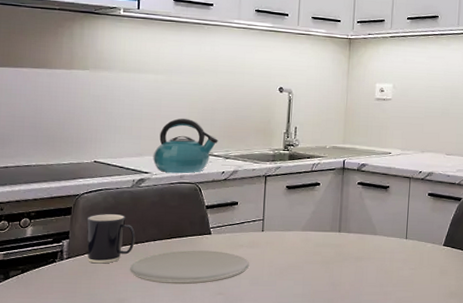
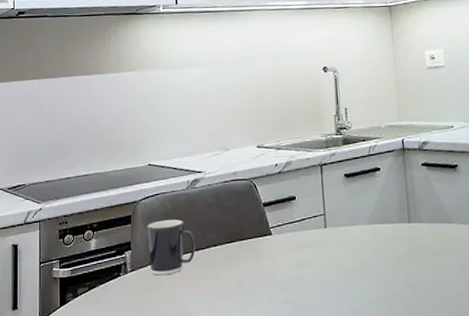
plate: present [130,250,250,285] -> none [193,253,317,295]
kettle: present [152,118,218,173] -> none [204,110,268,170]

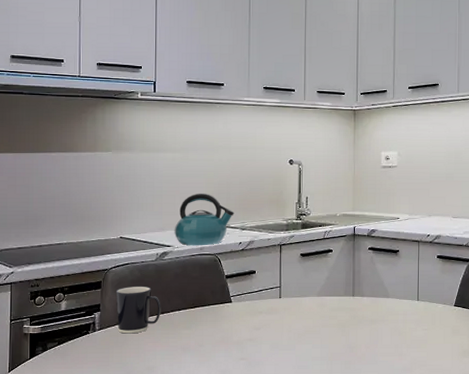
kettle: none [204,110,268,170] -> present [174,193,234,245]

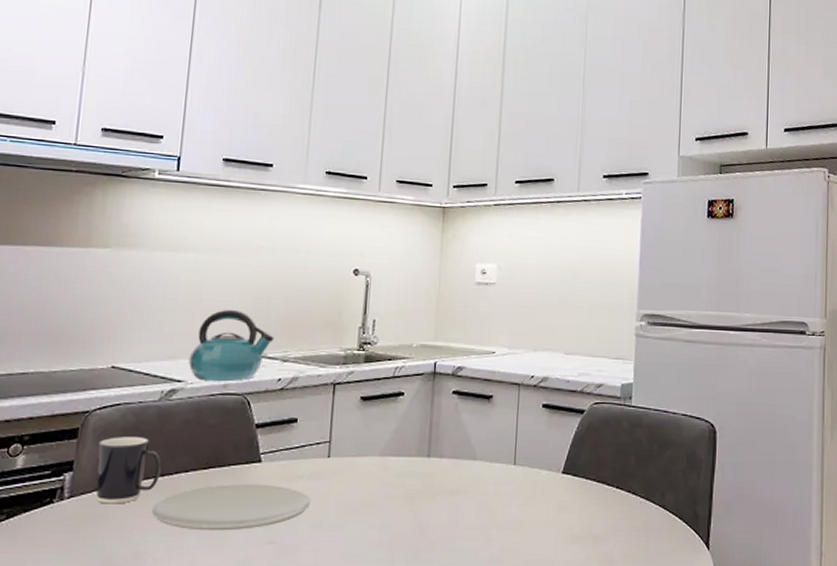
plate: none [158,318,270,351] -> present [152,483,311,531]

